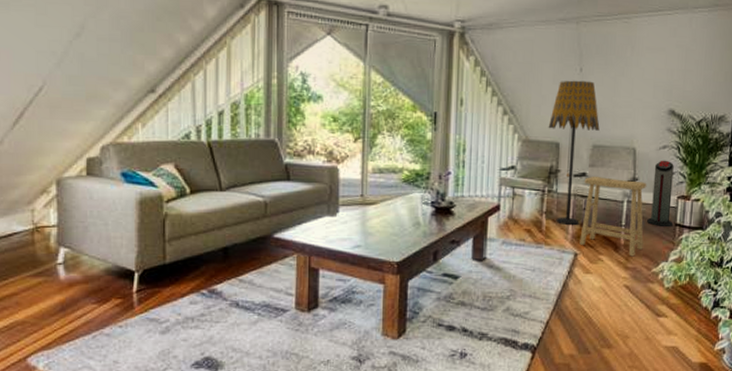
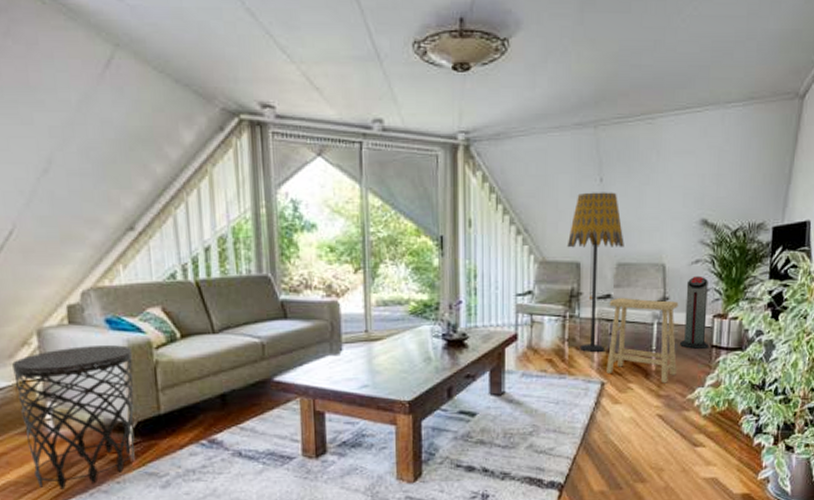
side table: none [31,197,143,331] -> present [12,345,135,489]

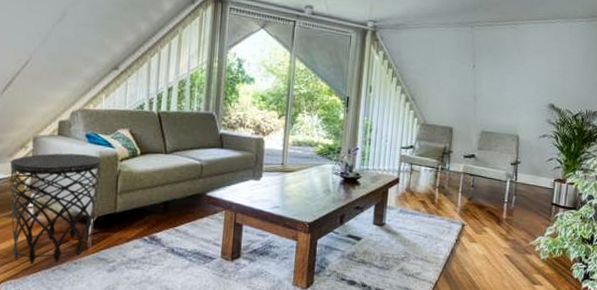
floor lamp: present [567,192,624,353] -> none [443,75,488,200]
stool: present [606,297,679,383] -> none [467,157,528,230]
air purifier: present [680,275,709,349] -> none [527,147,552,205]

